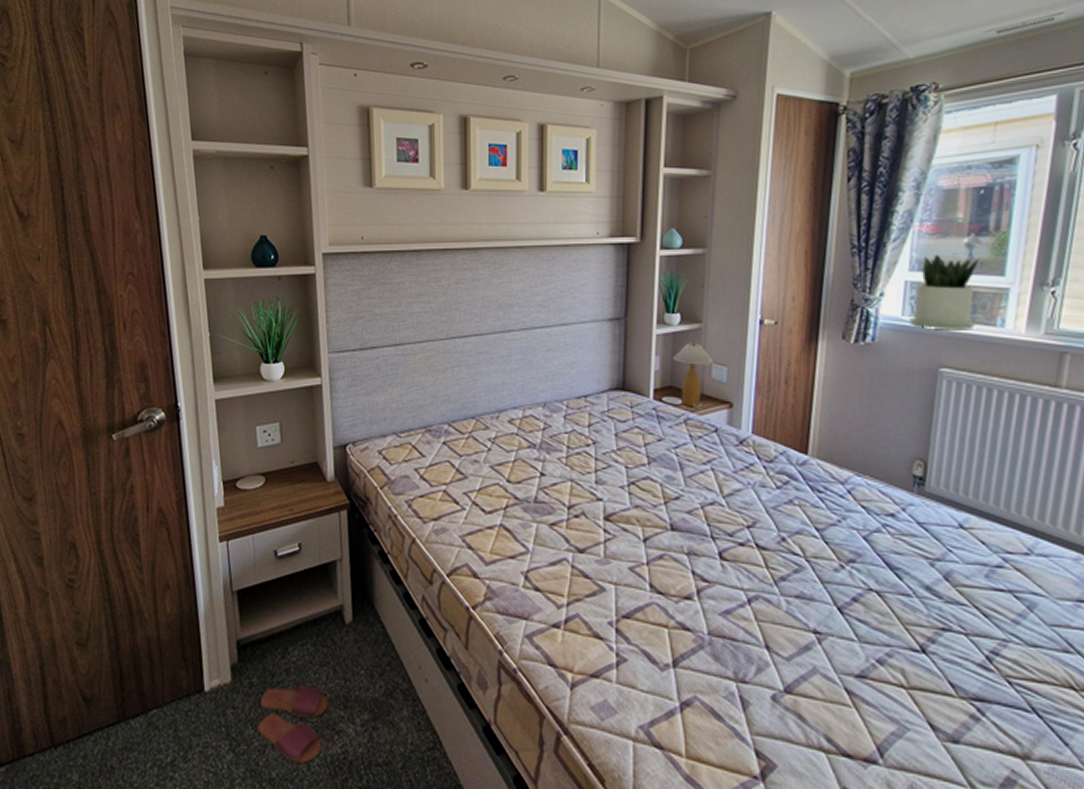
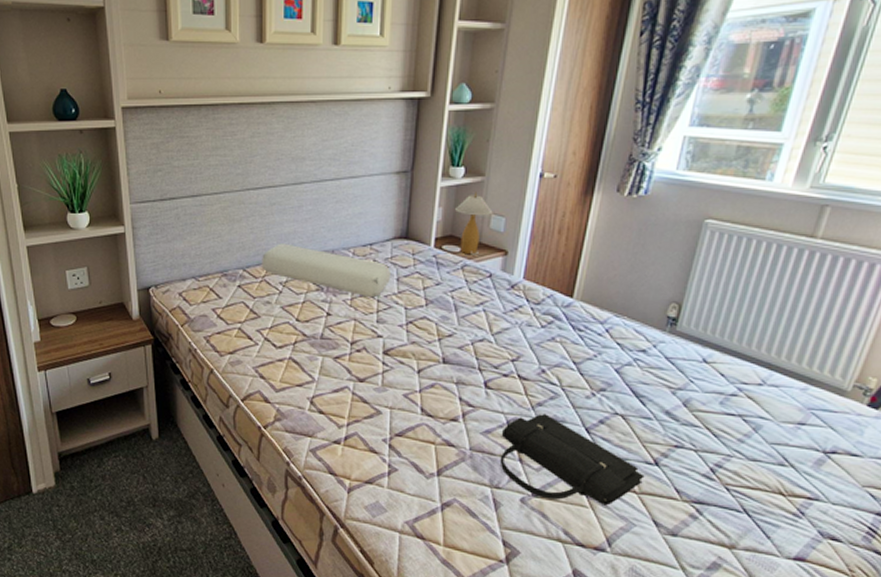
slippers: present [257,684,328,763] -> none [79,488,139,549]
cushion: none [468,395,608,456] -> present [261,243,390,298]
handbag: none [742,590,912,704] -> present [499,414,645,506]
planter: present [909,255,980,331] -> none [683,110,759,184]

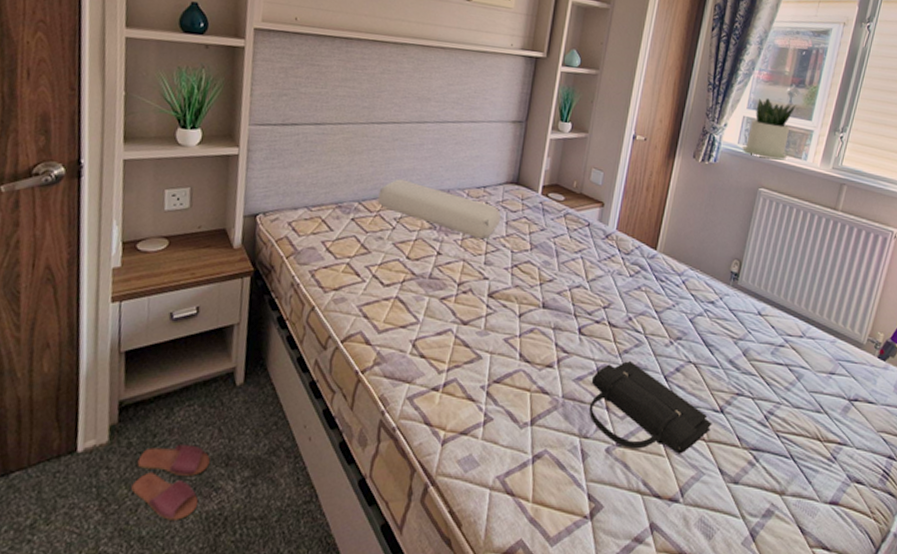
slippers: none [79,488,139,549] -> present [131,444,210,520]
table lamp: present [454,192,493,255] -> none [561,146,594,205]
planter: none [683,110,759,184] -> present [742,98,796,160]

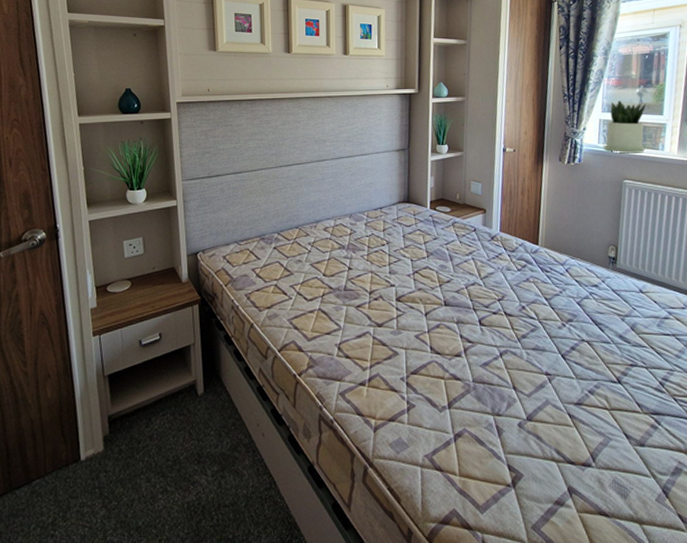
slippers: present [131,444,210,520] -> none [126,447,185,511]
cushion: present [377,179,501,240] -> none [293,210,398,253]
handbag: present [589,361,712,454] -> none [496,345,612,423]

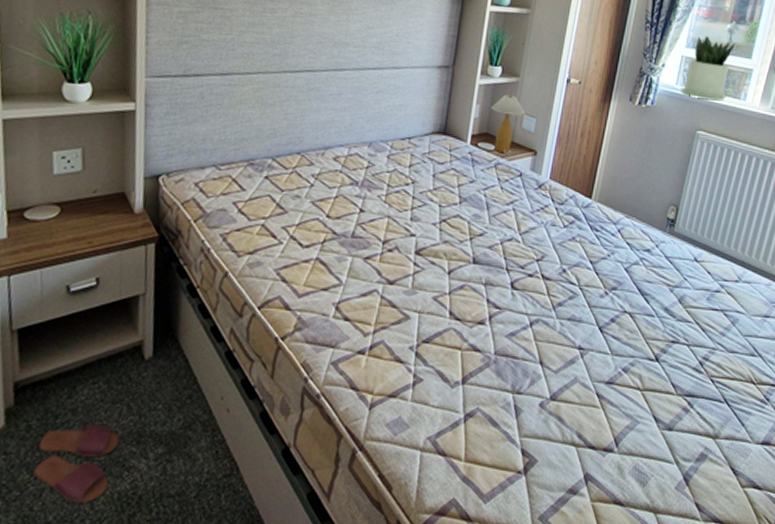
slippers: none [126,447,185,511] -> present [34,424,120,503]
table lamp: none [443,164,472,214] -> present [490,92,526,154]

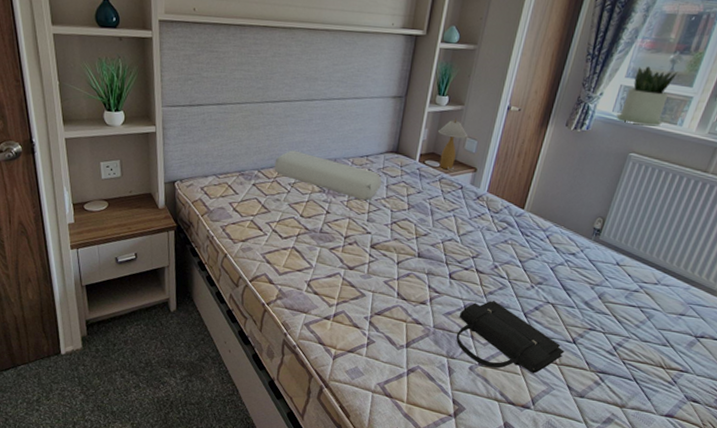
slippers: present [34,424,120,503] -> none [102,351,156,402]
cushion: none [293,132,427,194] -> present [274,150,382,201]
handbag: none [522,314,647,405] -> present [456,301,565,374]

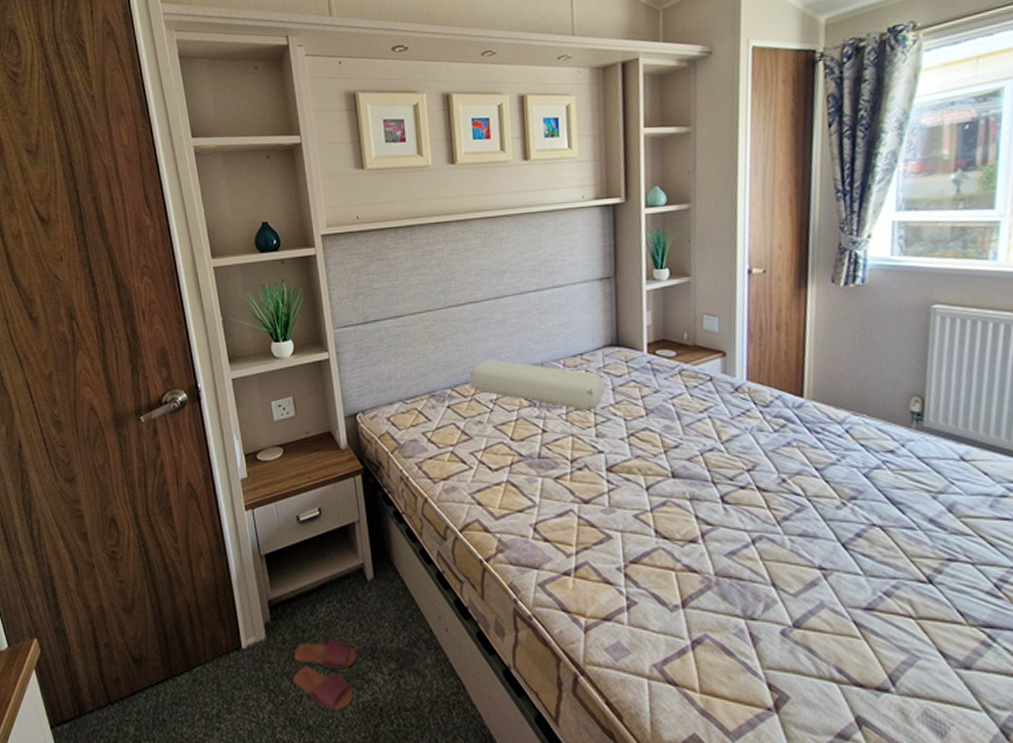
slippers: none [102,351,156,402] -> present [293,639,357,711]
table lamp: present [437,118,468,170] -> none [663,293,705,359]
handbag: present [456,301,565,374] -> none [747,529,920,635]
planter: present [616,66,678,126] -> none [899,192,968,267]

